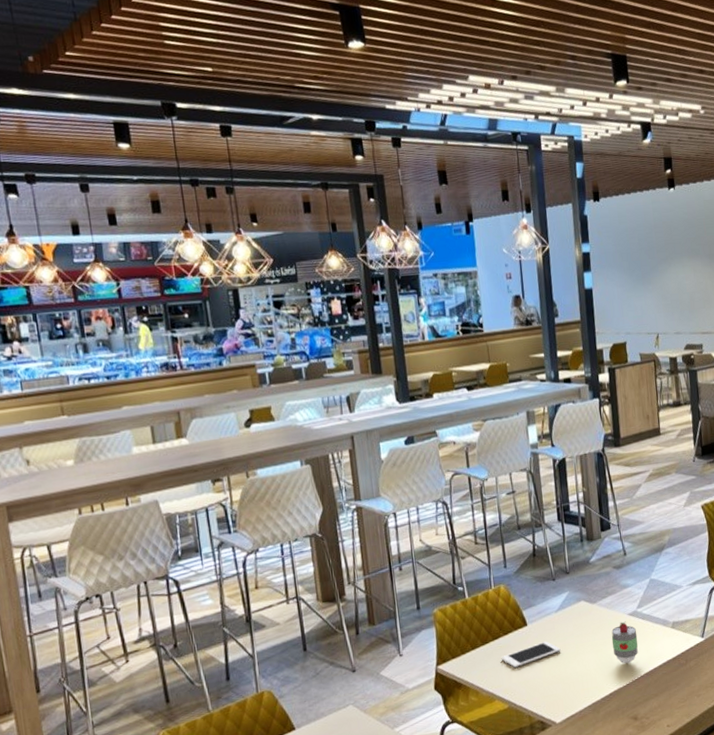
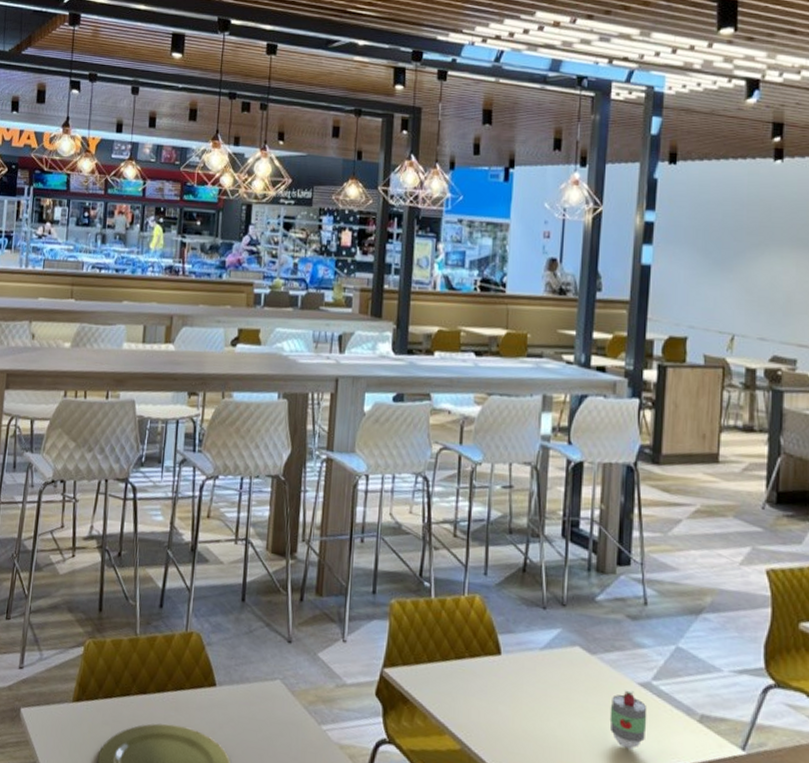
cell phone: present [501,641,561,668] -> none [461,681,540,703]

